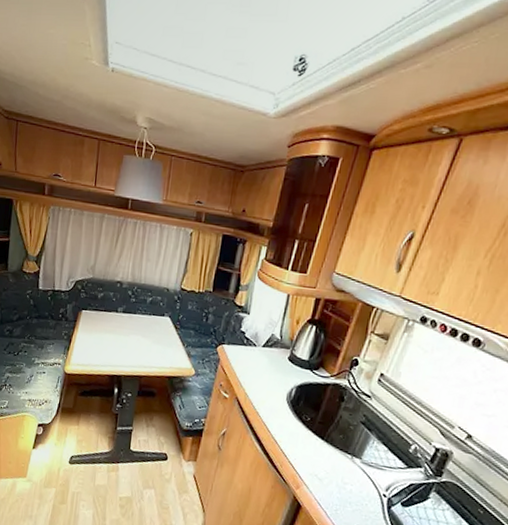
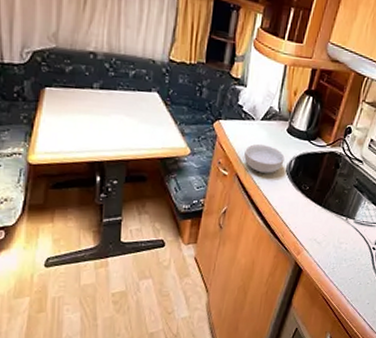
cereal bowl: none [245,369,286,400] -> present [244,143,285,173]

